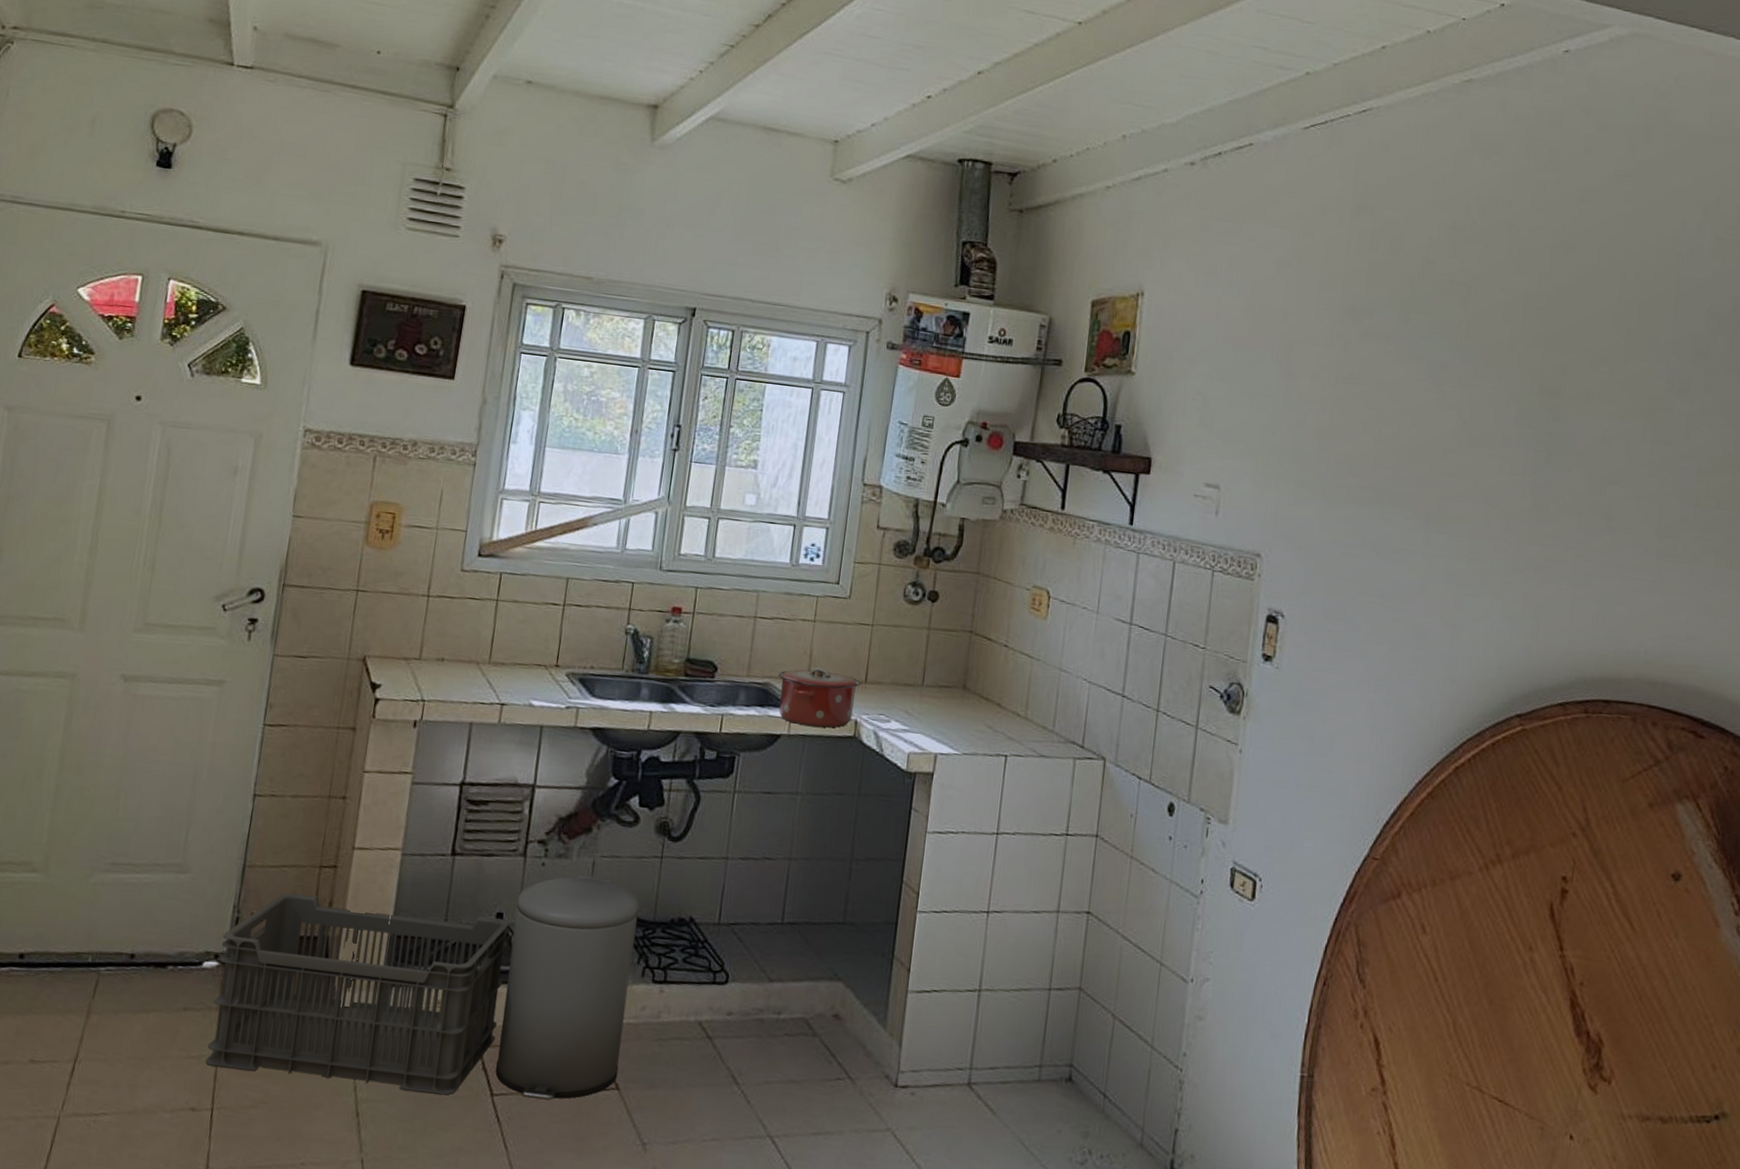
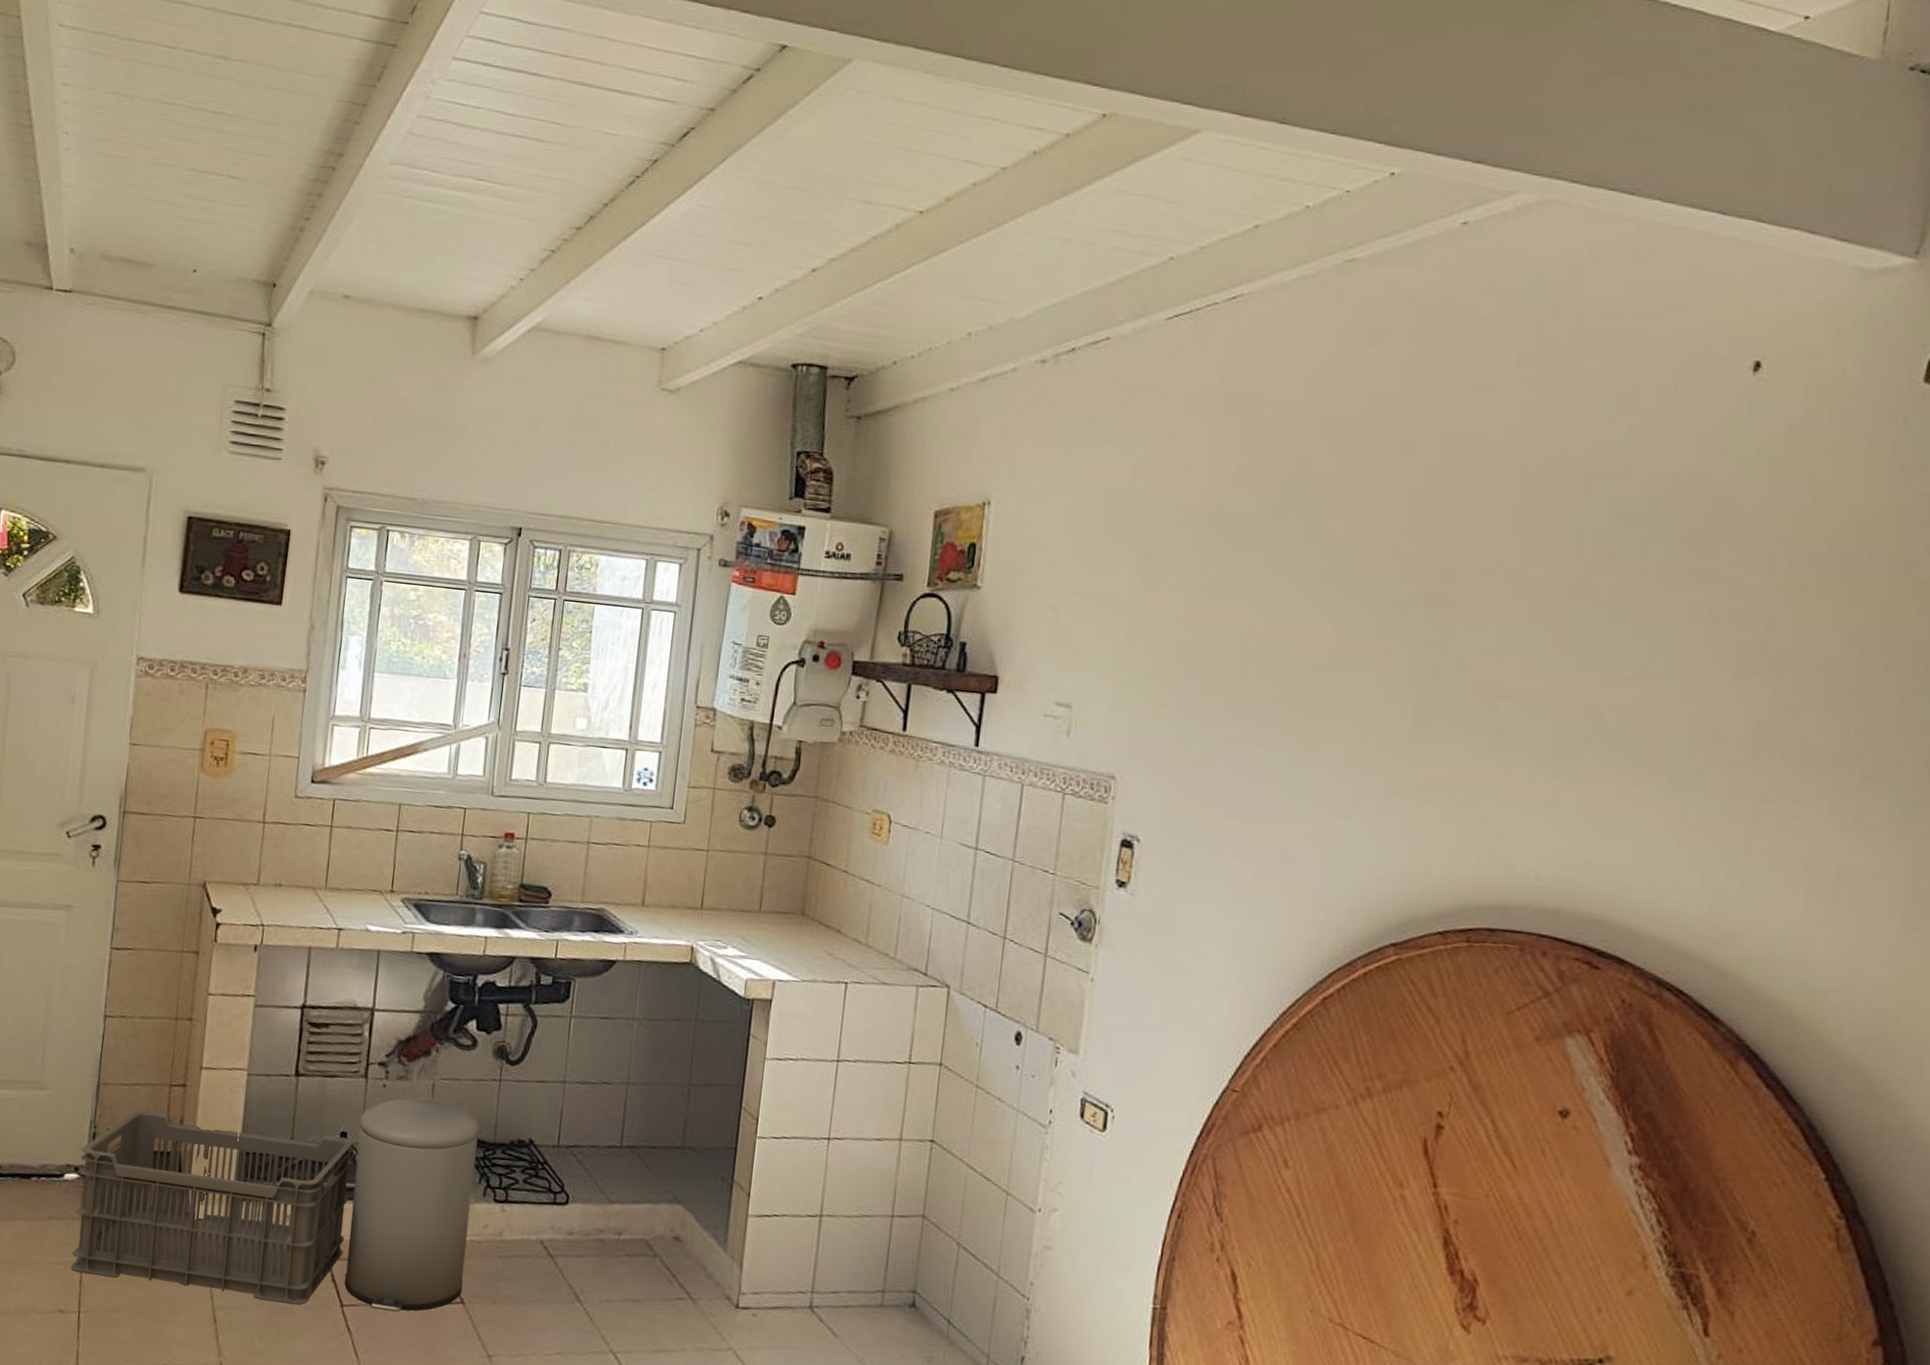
casserole: present [778,666,861,728] -> none [613,892,697,954]

